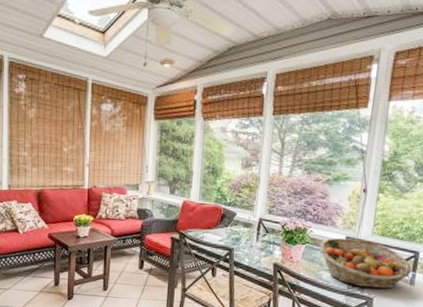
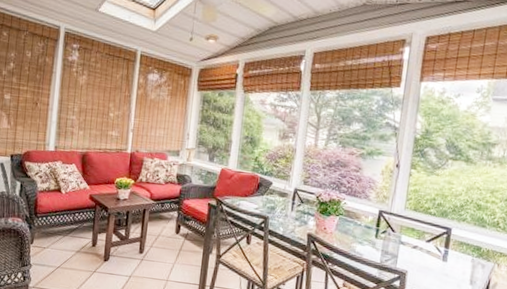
fruit basket: present [320,237,412,289] -> none [353,211,445,265]

